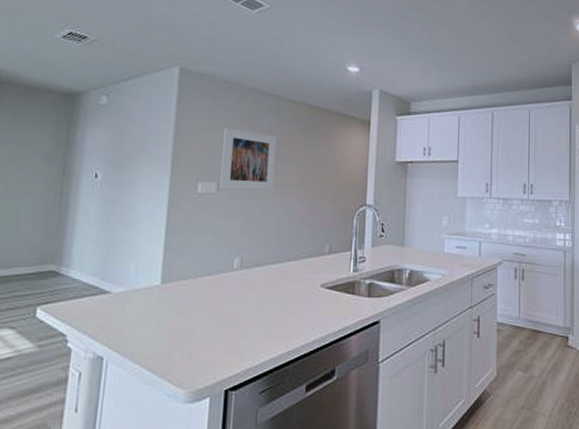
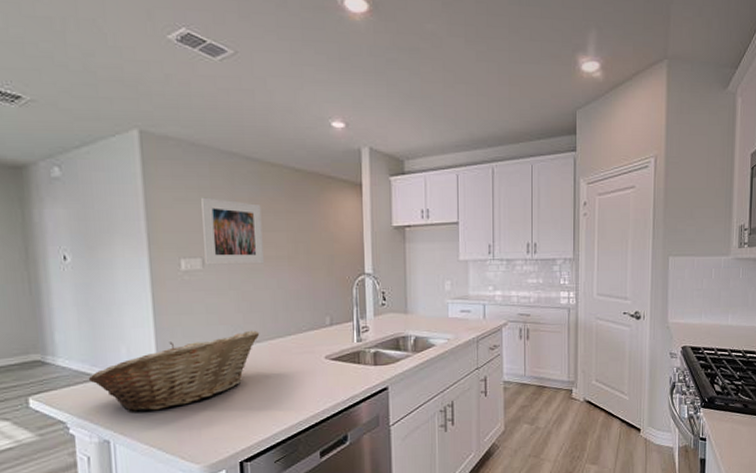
fruit basket: none [95,254,261,329] -> present [88,330,260,412]

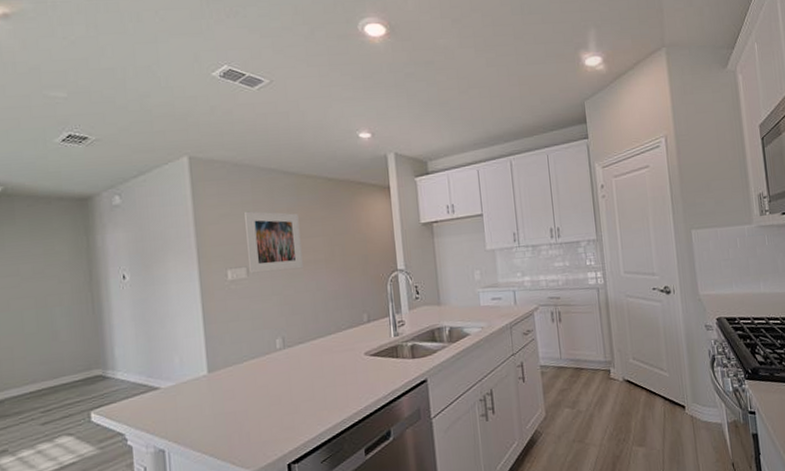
fruit basket: present [88,330,260,412] -> none [144,332,302,421]

